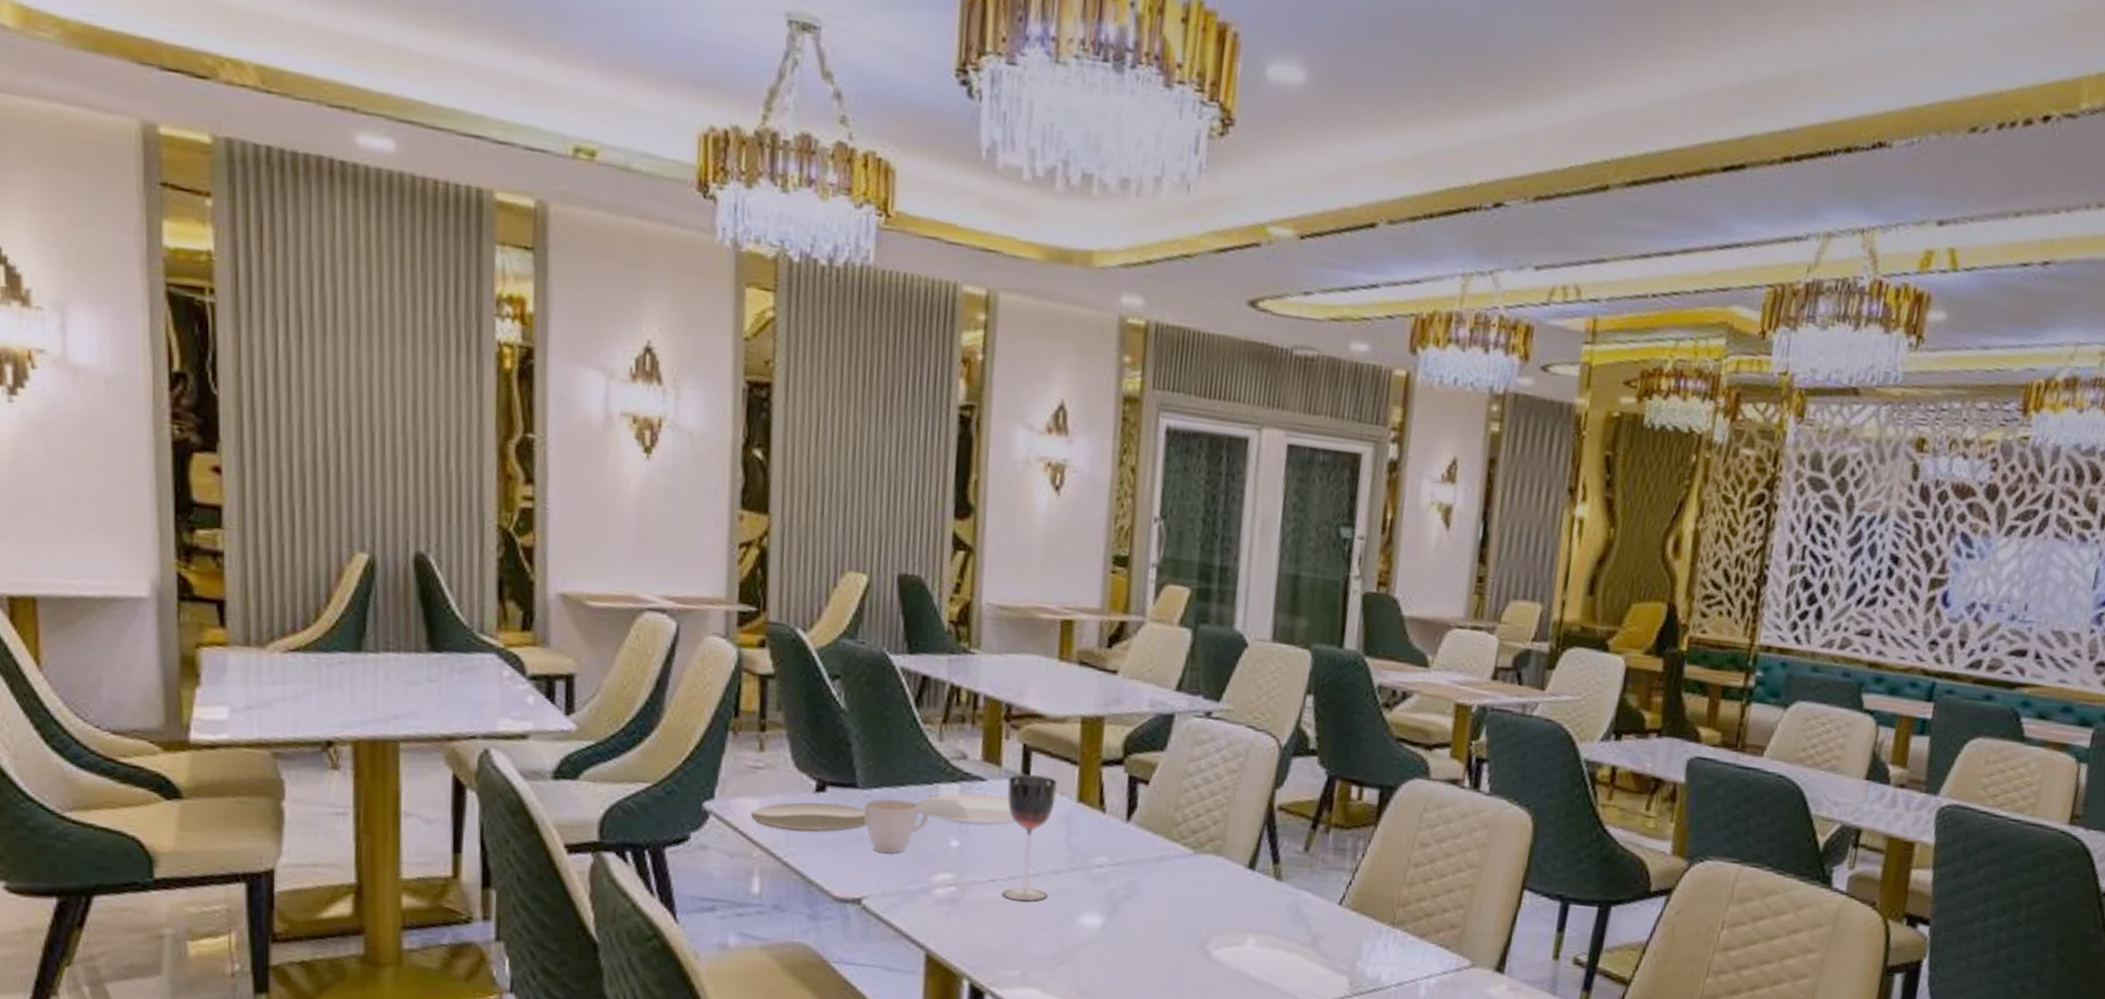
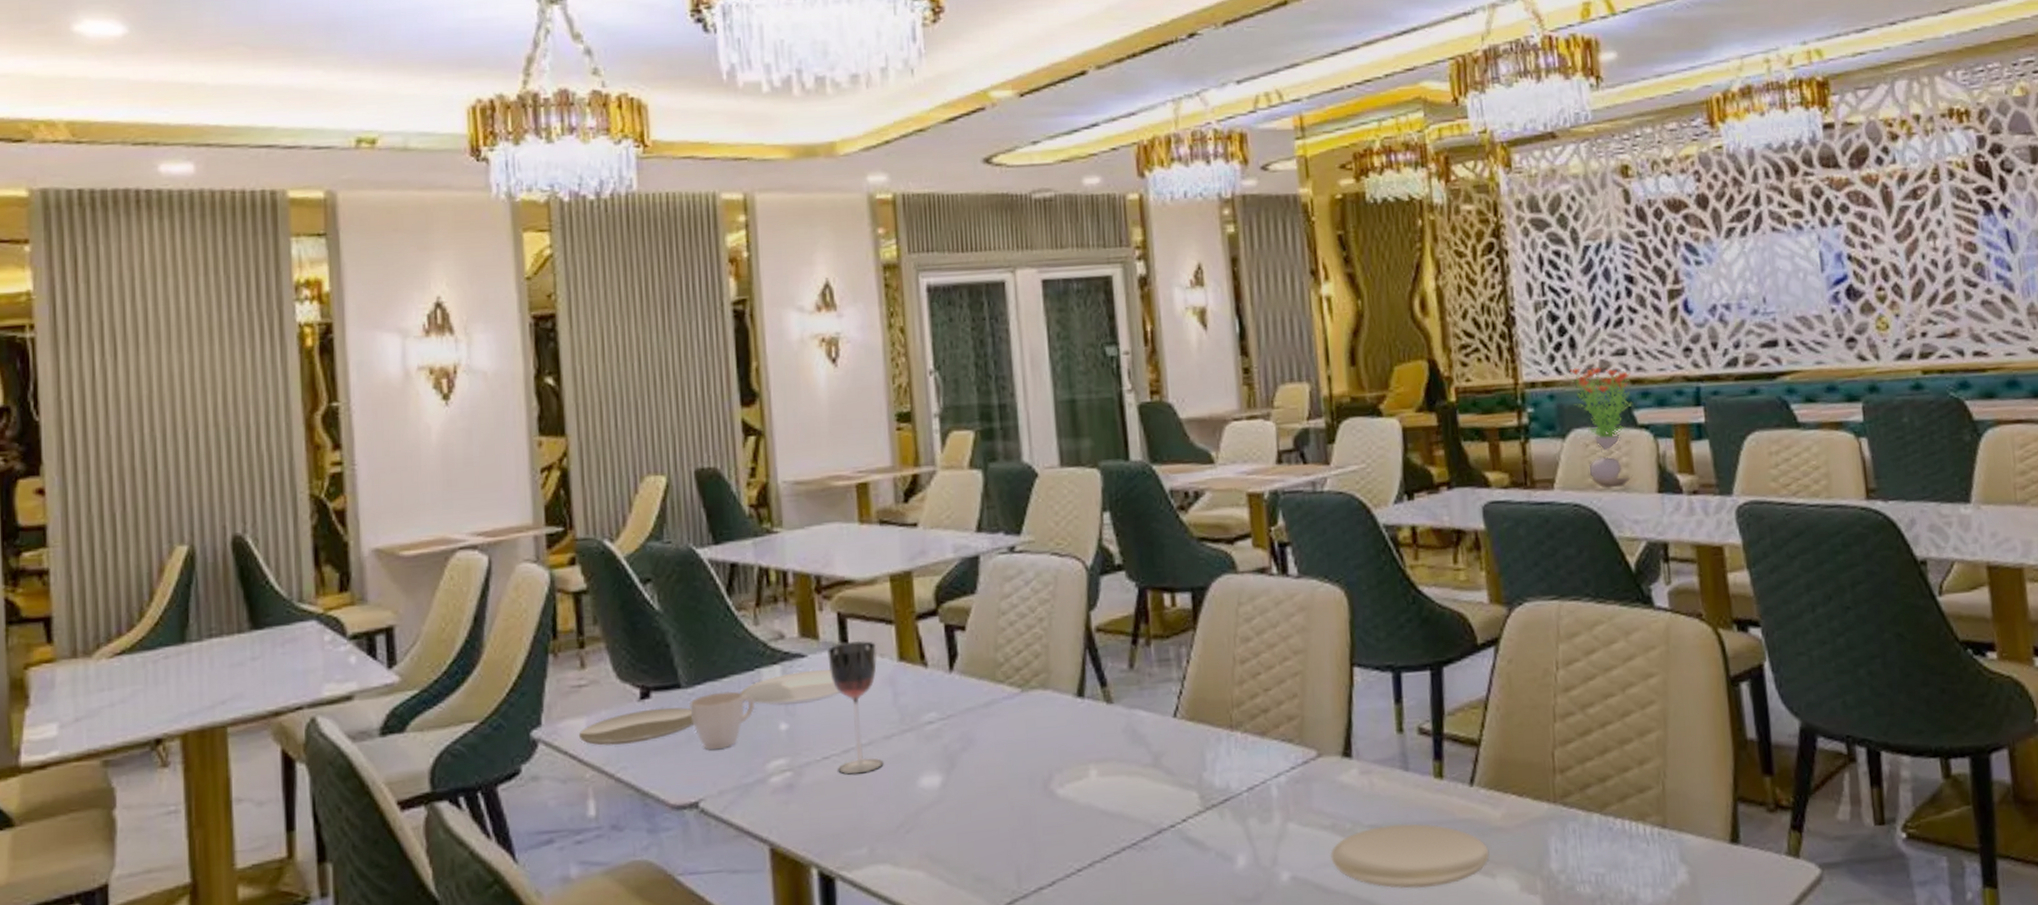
flower arrangement: none [1801,639,1870,767] -> present [1564,366,1632,488]

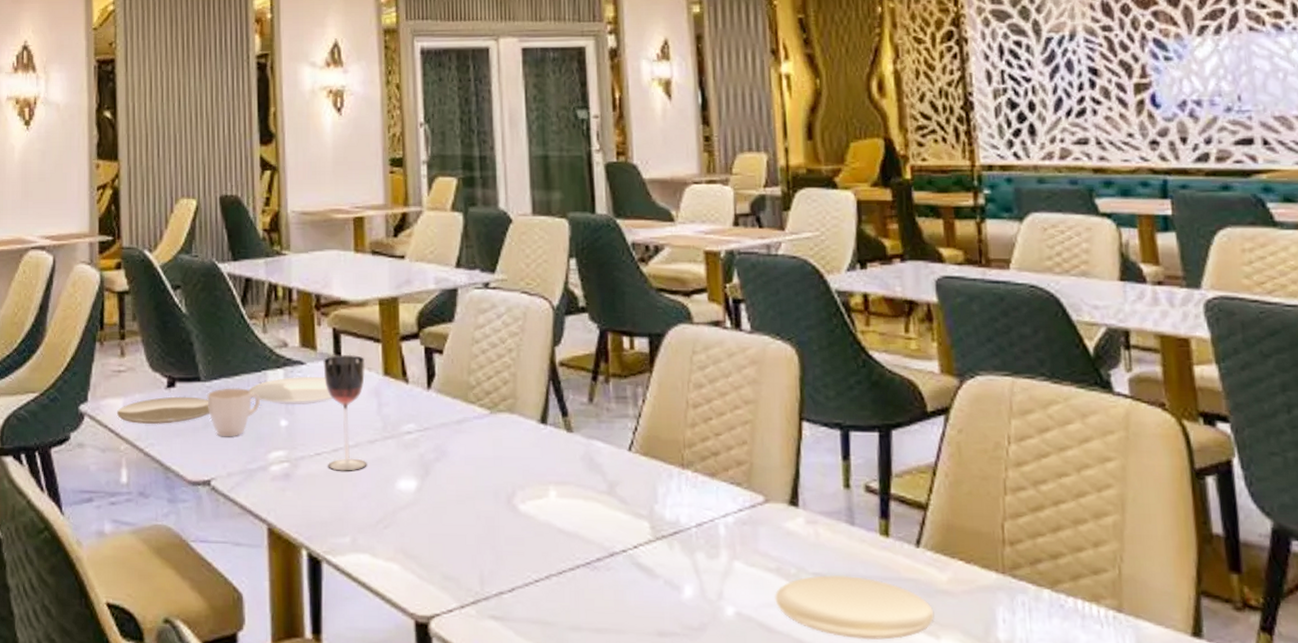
flower arrangement: present [1564,366,1632,488] -> none [1023,154,1094,273]

